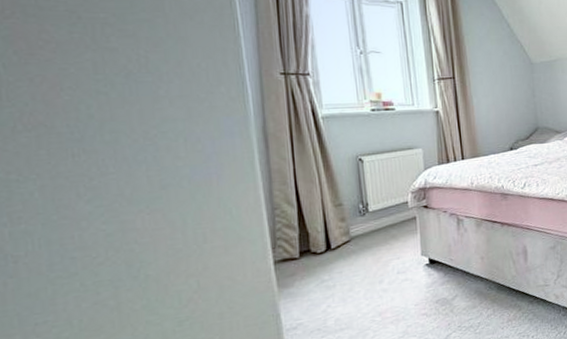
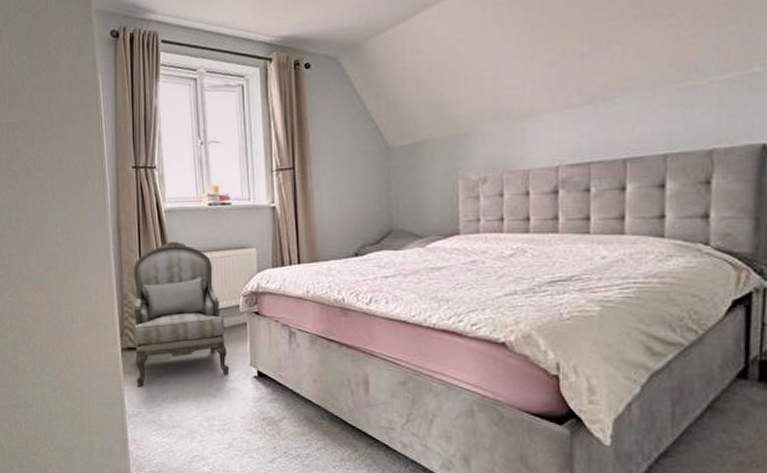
armchair: none [286,146,401,299] -> present [133,241,230,388]

